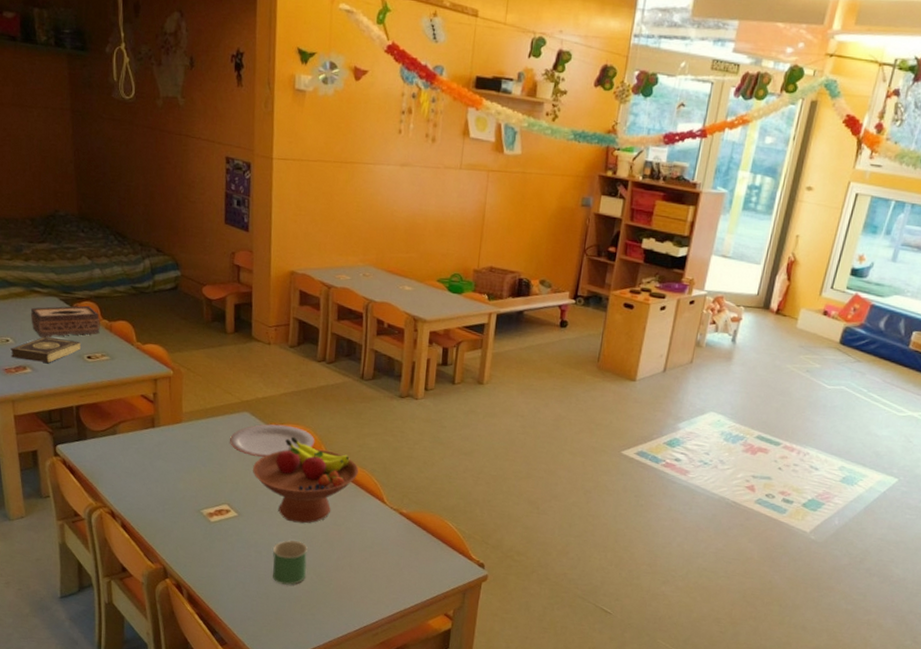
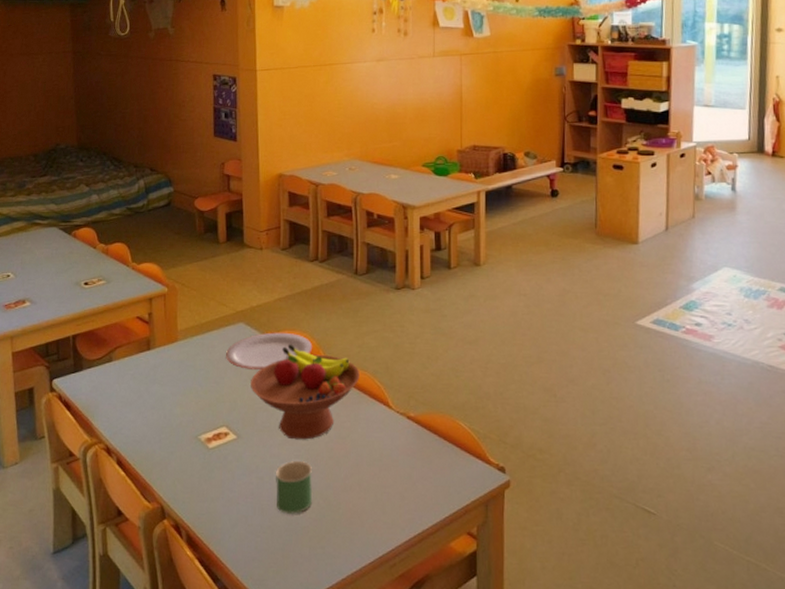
book: present [10,336,81,363] -> none [11,267,78,294]
tissue box: present [30,305,100,338] -> none [31,232,97,270]

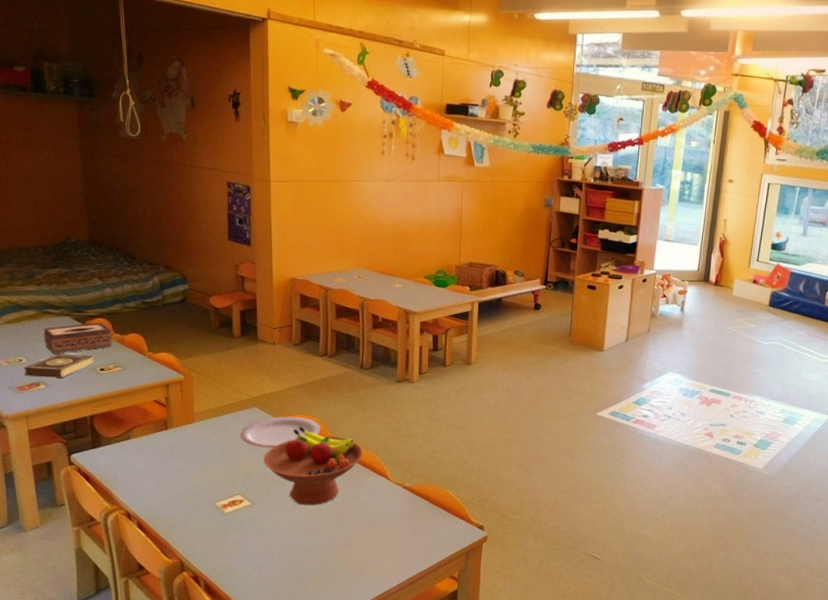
book: none [11,267,78,294] -> present [24,353,93,378]
tissue box: none [31,232,97,270] -> present [43,322,112,355]
mug: present [275,461,313,514] -> none [285,523,320,565]

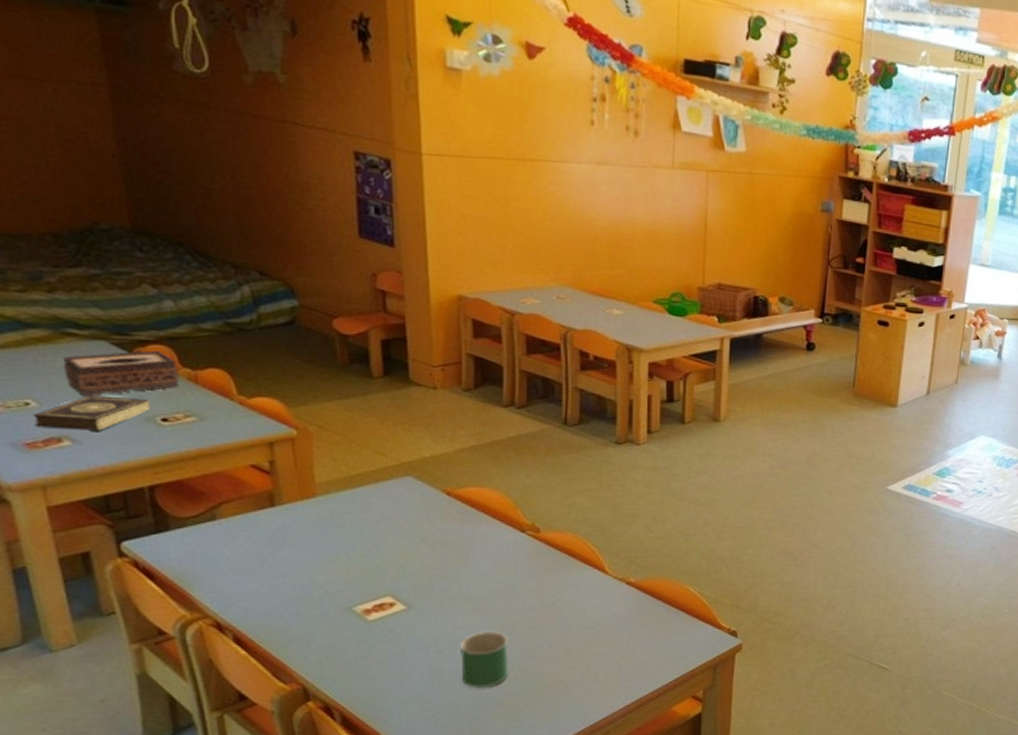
plate: present [241,416,321,447] -> none [388,488,508,531]
fruit bowl: present [264,426,363,506] -> none [424,502,569,609]
mug: none [285,523,320,565] -> present [459,632,509,688]

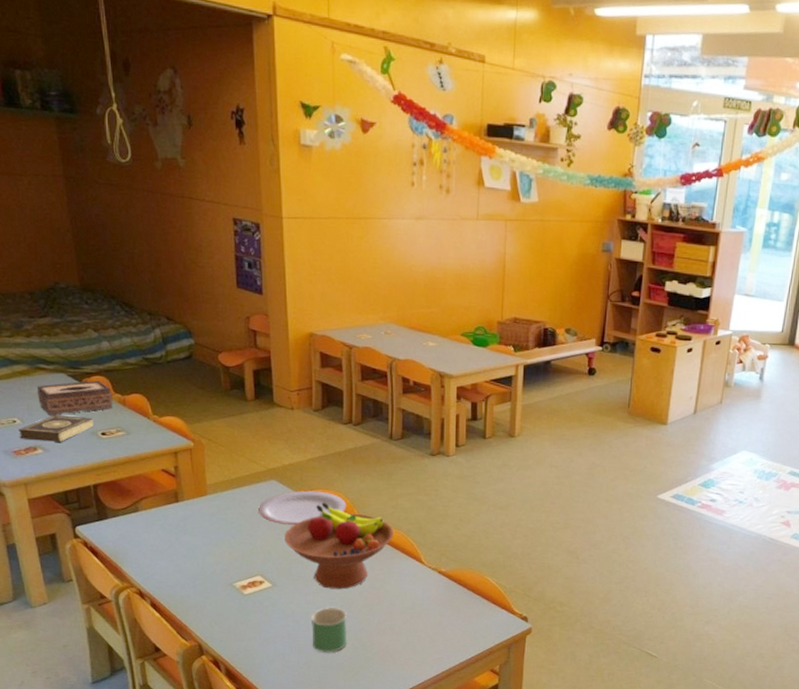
plate: none [388,488,508,531] -> present [258,490,347,525]
fruit bowl: none [424,502,569,609] -> present [285,502,393,590]

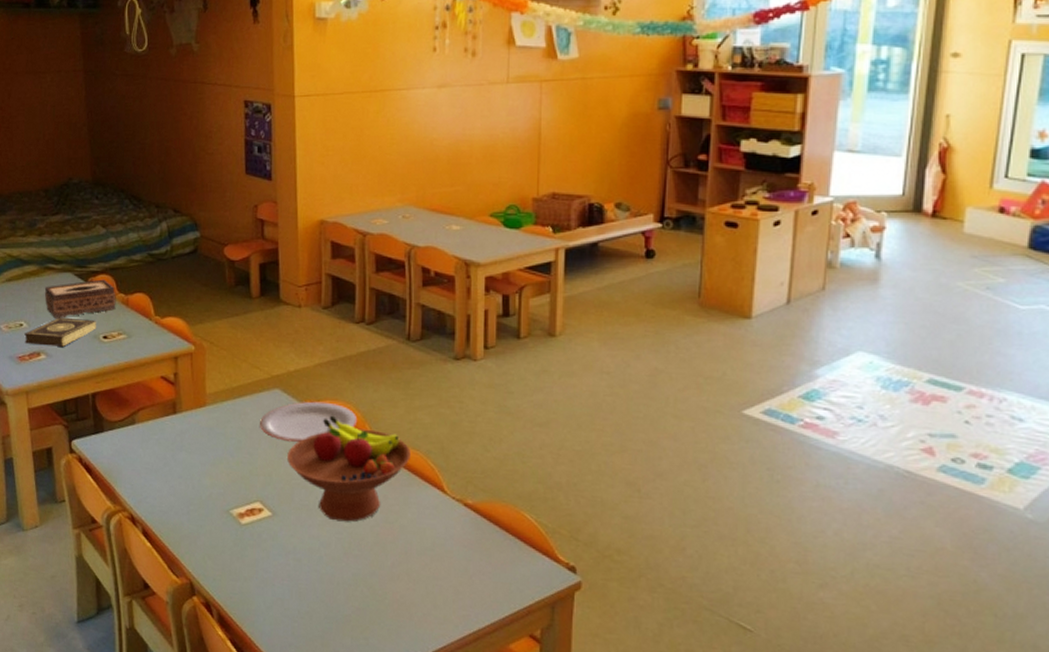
mug: present [310,607,348,653] -> none [314,544,356,601]

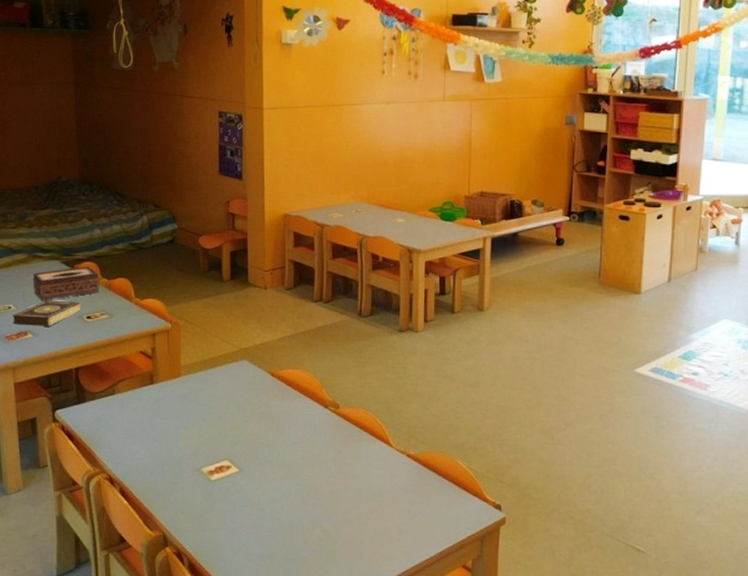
plate: present [260,401,358,442] -> none [229,370,316,406]
fruit bowl: present [287,415,411,522] -> none [253,382,361,475]

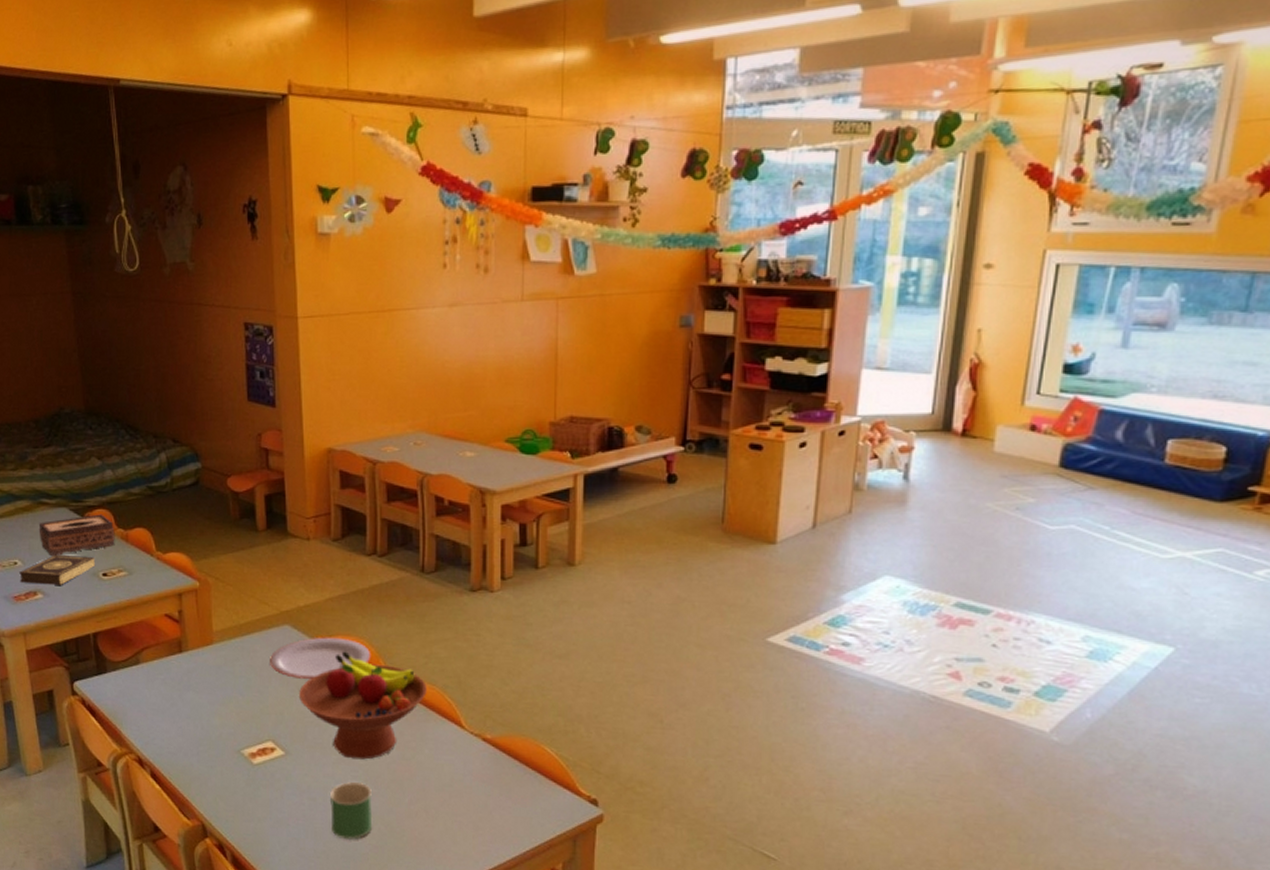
plate: none [229,370,316,406] -> present [270,637,371,679]
fruit bowl: none [253,382,361,475] -> present [299,651,427,760]
mug: none [276,494,313,545] -> present [329,782,373,840]

